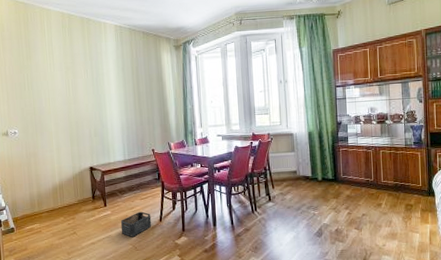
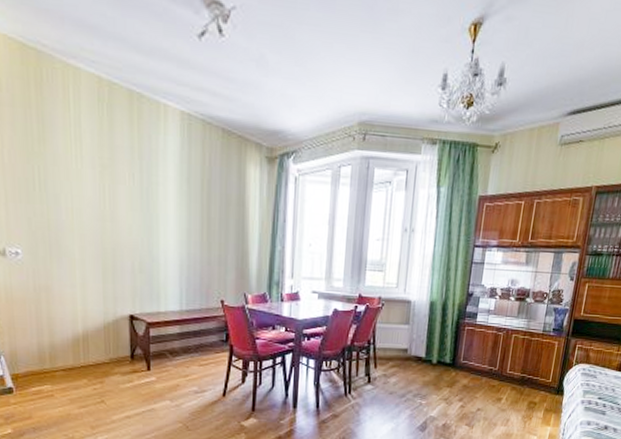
storage bin: present [120,211,152,237] -> none [168,381,212,413]

